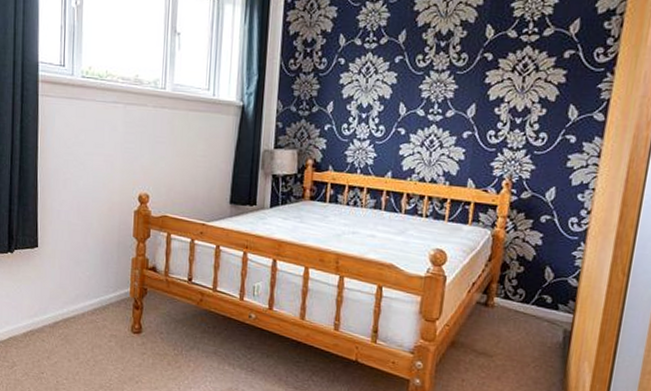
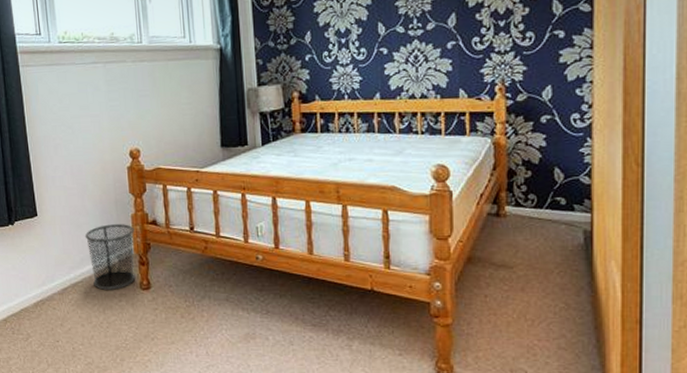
waste bin: none [83,264,133,330] -> present [85,224,135,290]

